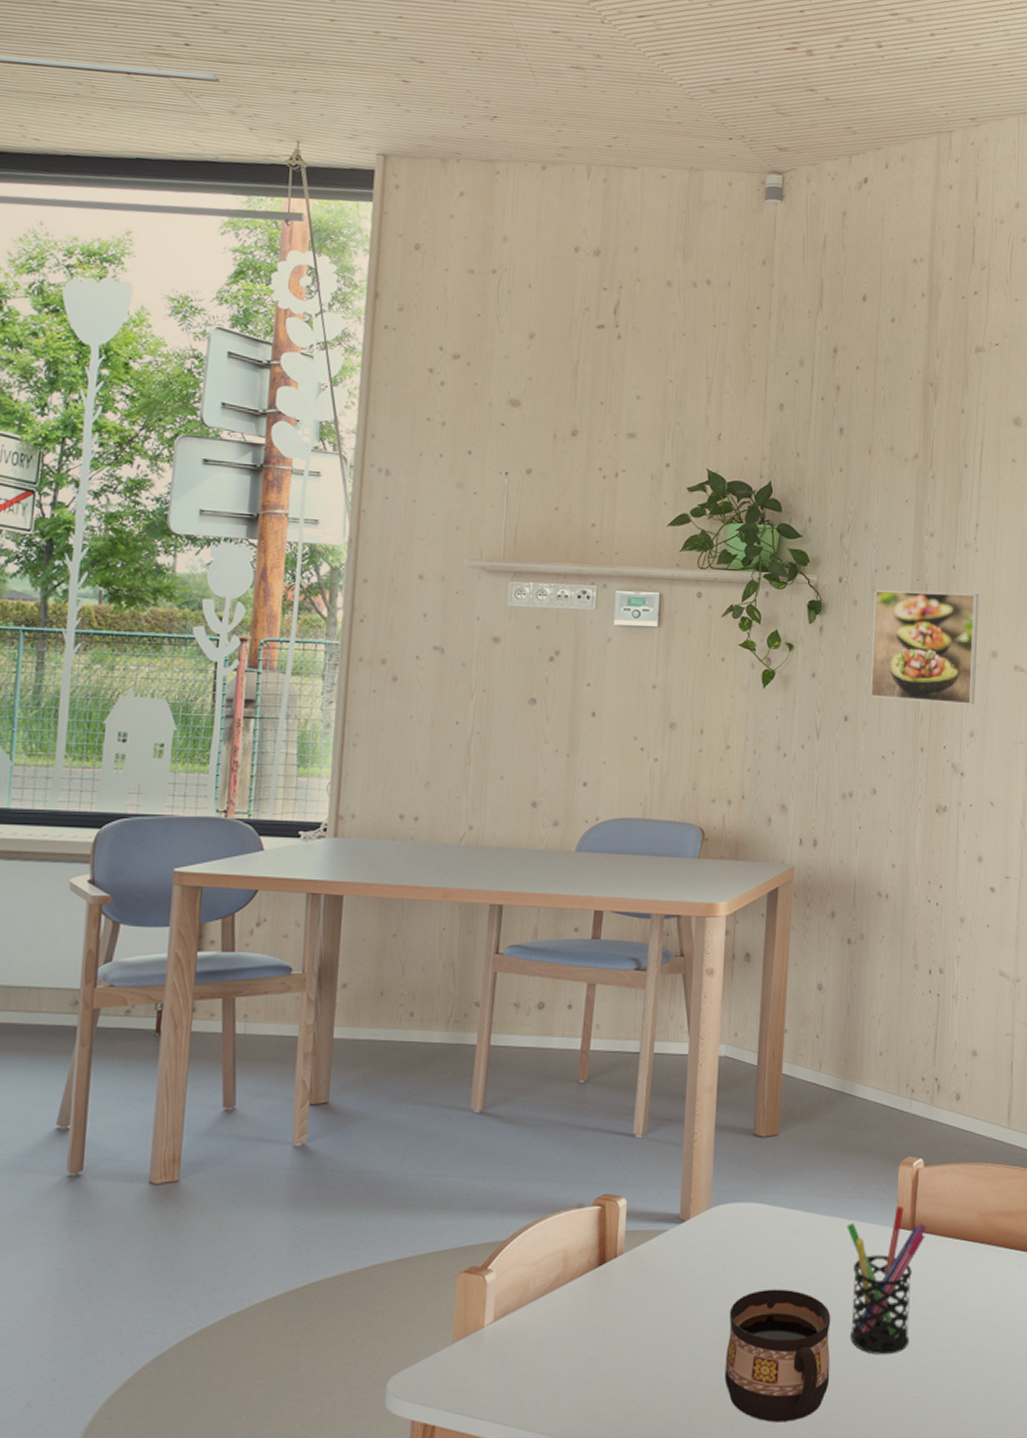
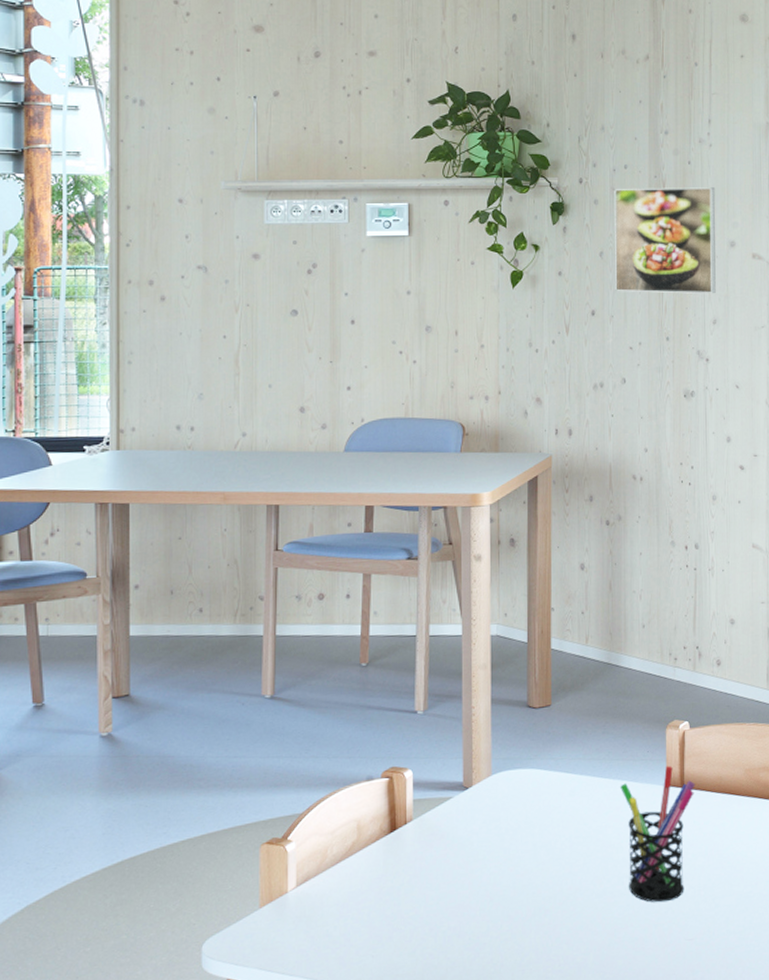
cup: present [724,1289,831,1423] -> none [513,846,612,968]

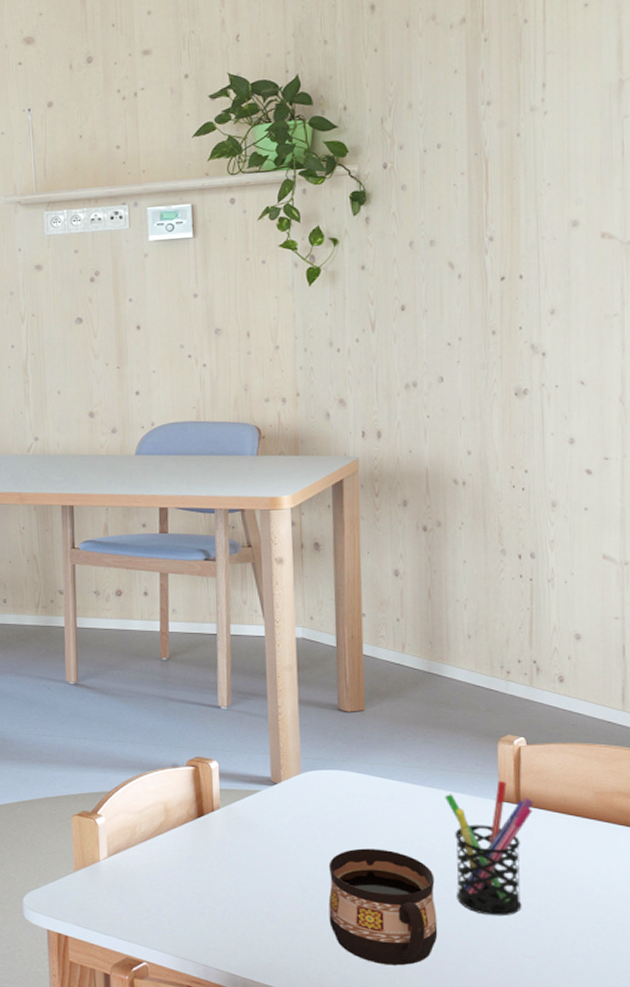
cup: none [513,846,612,968] -> present [328,848,438,966]
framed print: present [614,187,716,294] -> none [426,160,554,284]

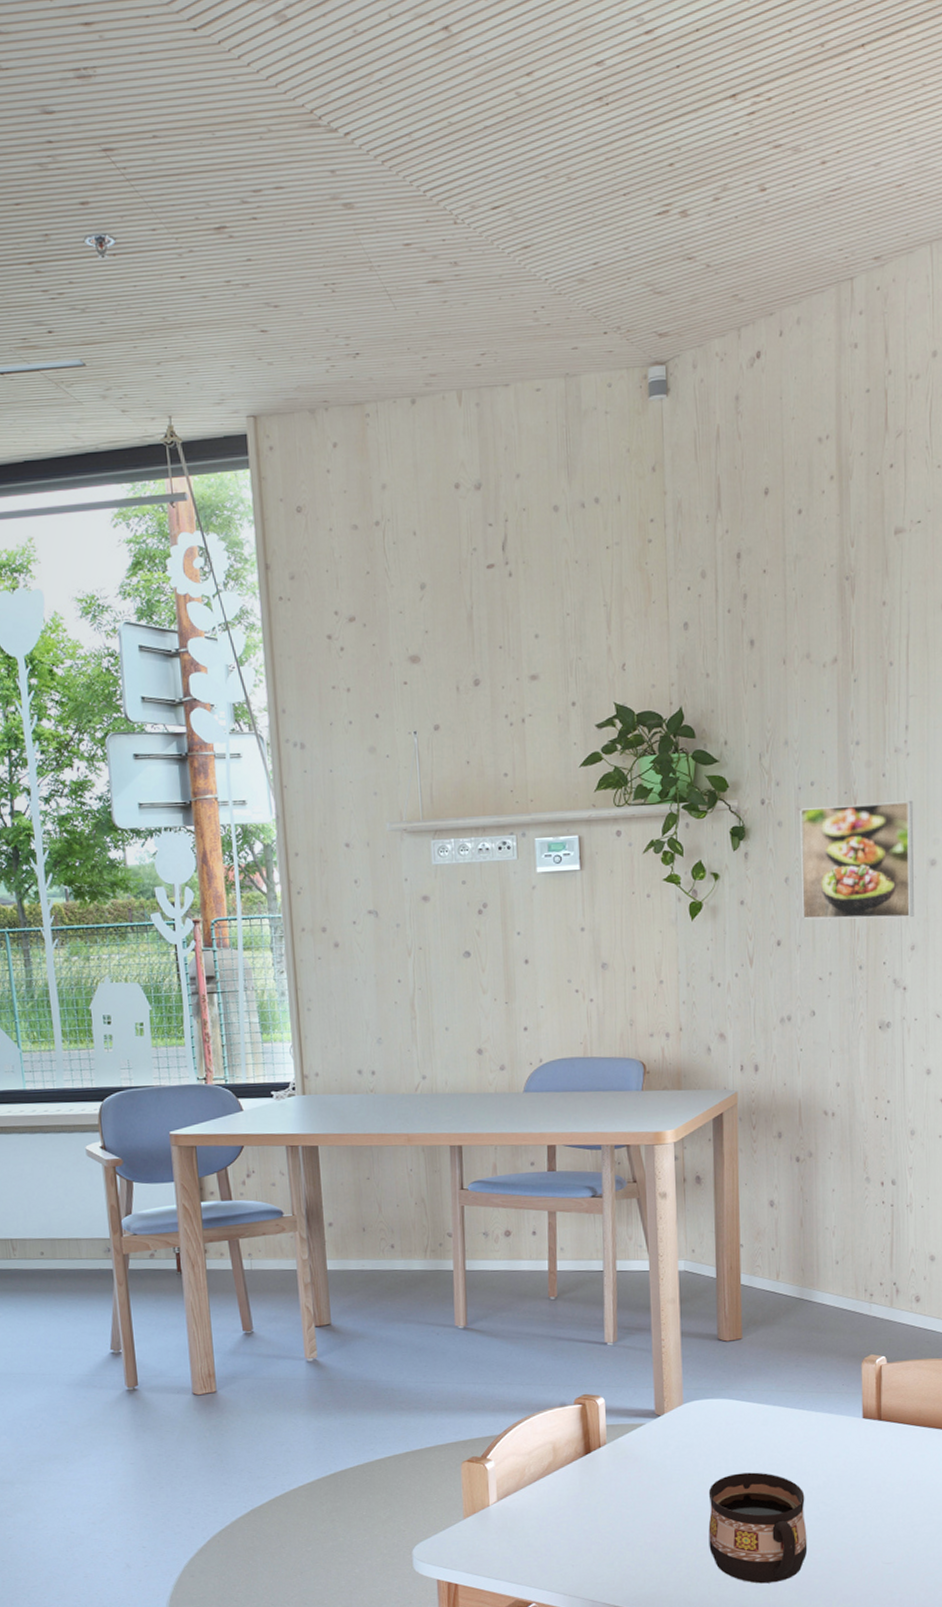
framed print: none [426,160,554,284] -> present [800,801,914,920]
pen holder: present [445,780,534,916] -> none [814,1398,893,1528]

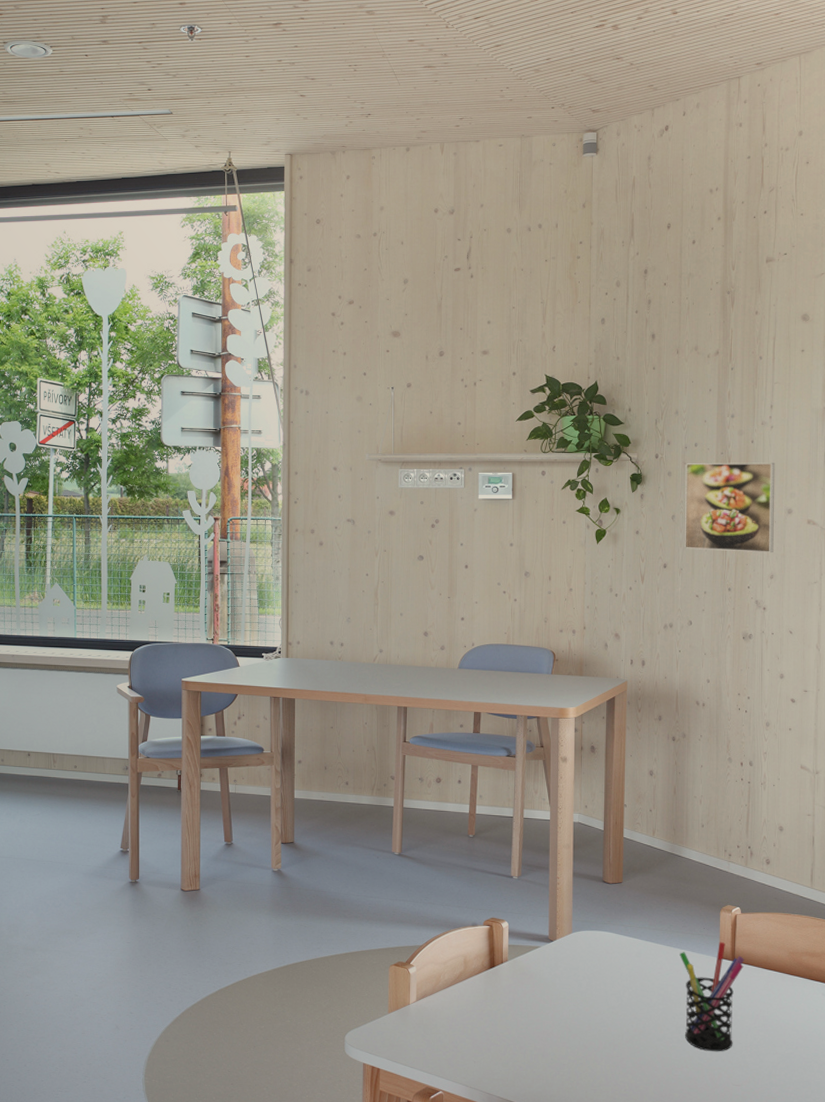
cup: present [708,1472,808,1584] -> none [588,995,670,1093]
pen holder: none [814,1398,893,1528] -> present [680,941,745,1052]

